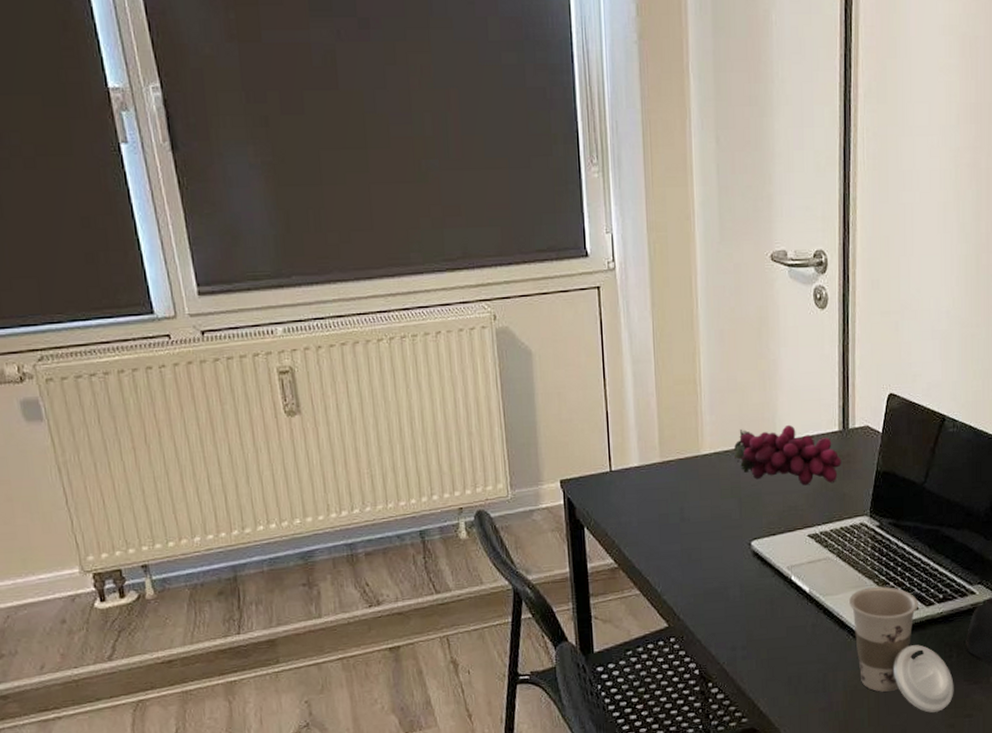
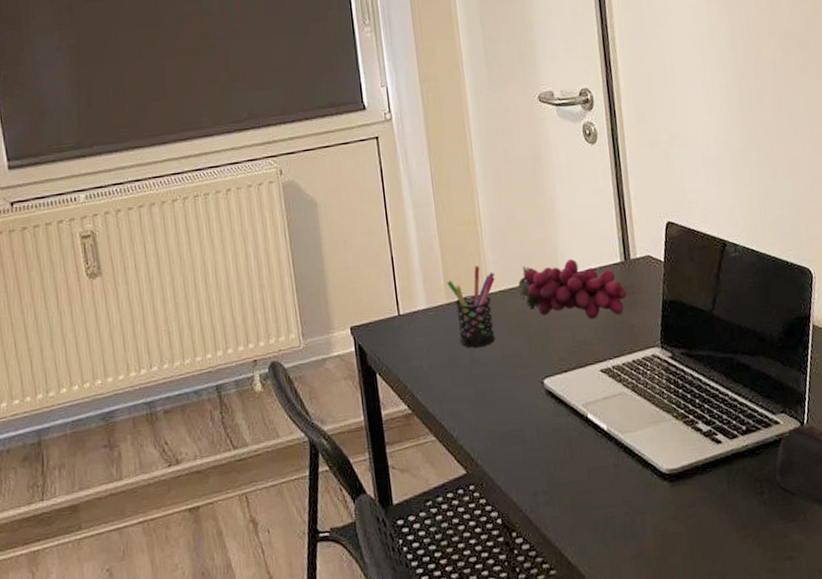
pen holder: none [662,426,711,507] -> present [447,265,495,348]
cup: present [849,586,954,713] -> none [649,420,771,556]

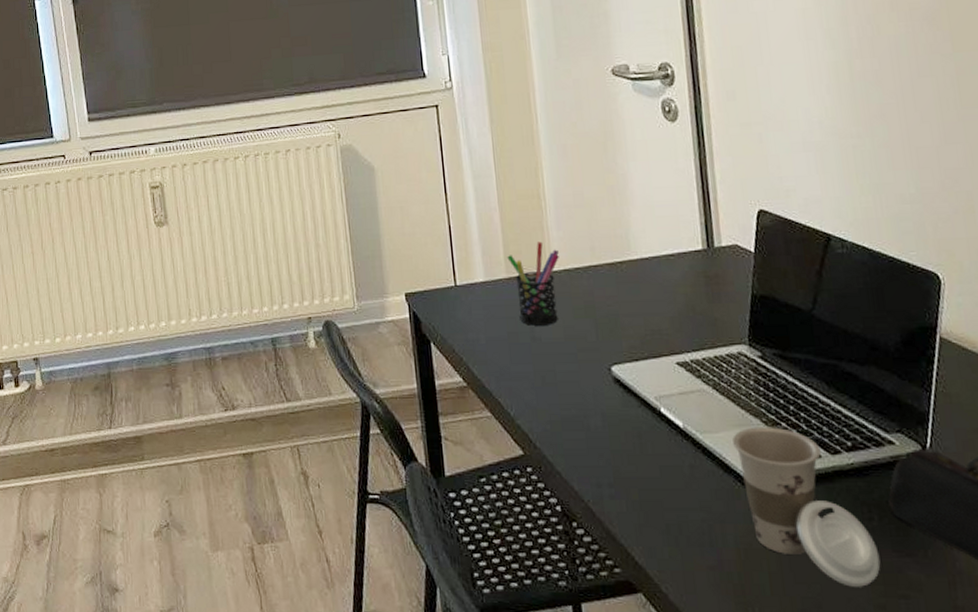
grapes: present [518,258,627,319] -> none [585,241,709,308]
cup: none [649,420,771,556] -> present [732,427,881,587]

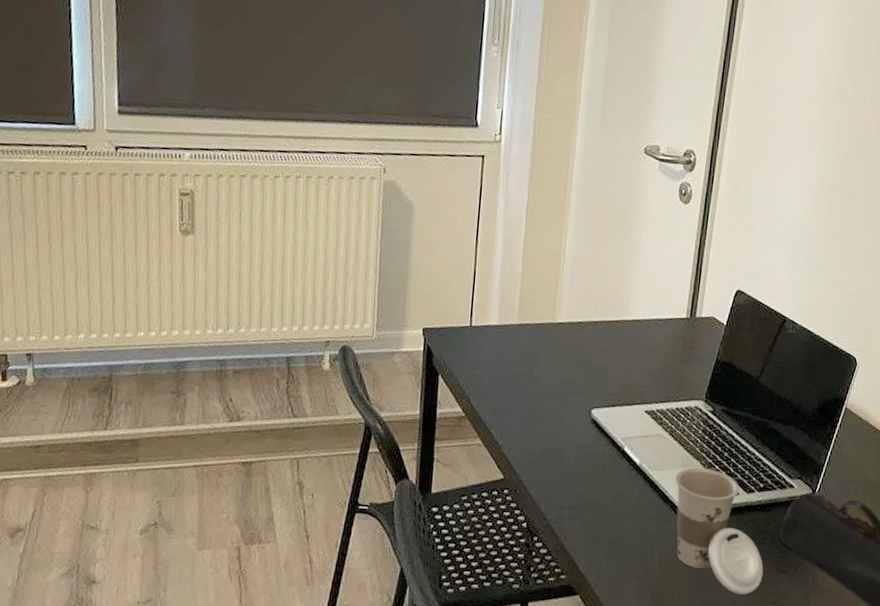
pen holder: present [507,241,559,326] -> none [521,295,567,370]

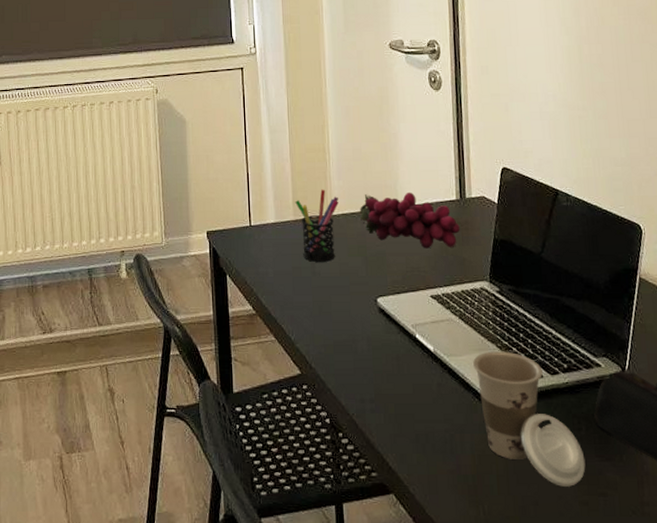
pen holder: none [521,295,567,370] -> present [295,189,339,262]
grapes: none [587,304,685,365] -> present [360,191,460,249]

